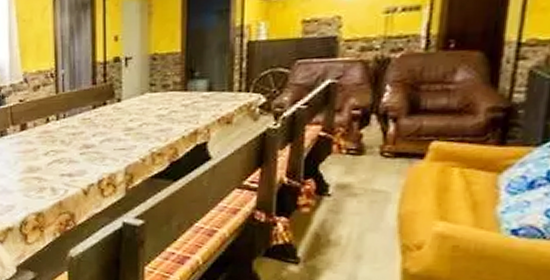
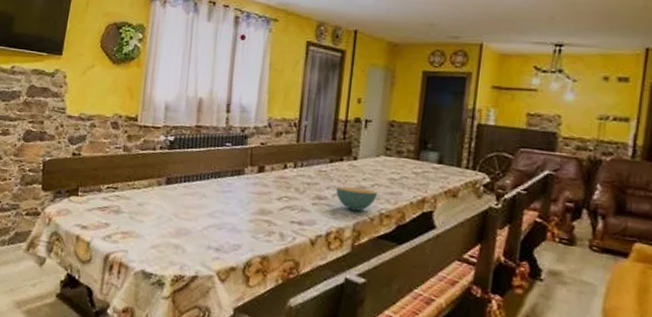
cereal bowl: none [103,130,147,154] -> present [336,186,378,211]

